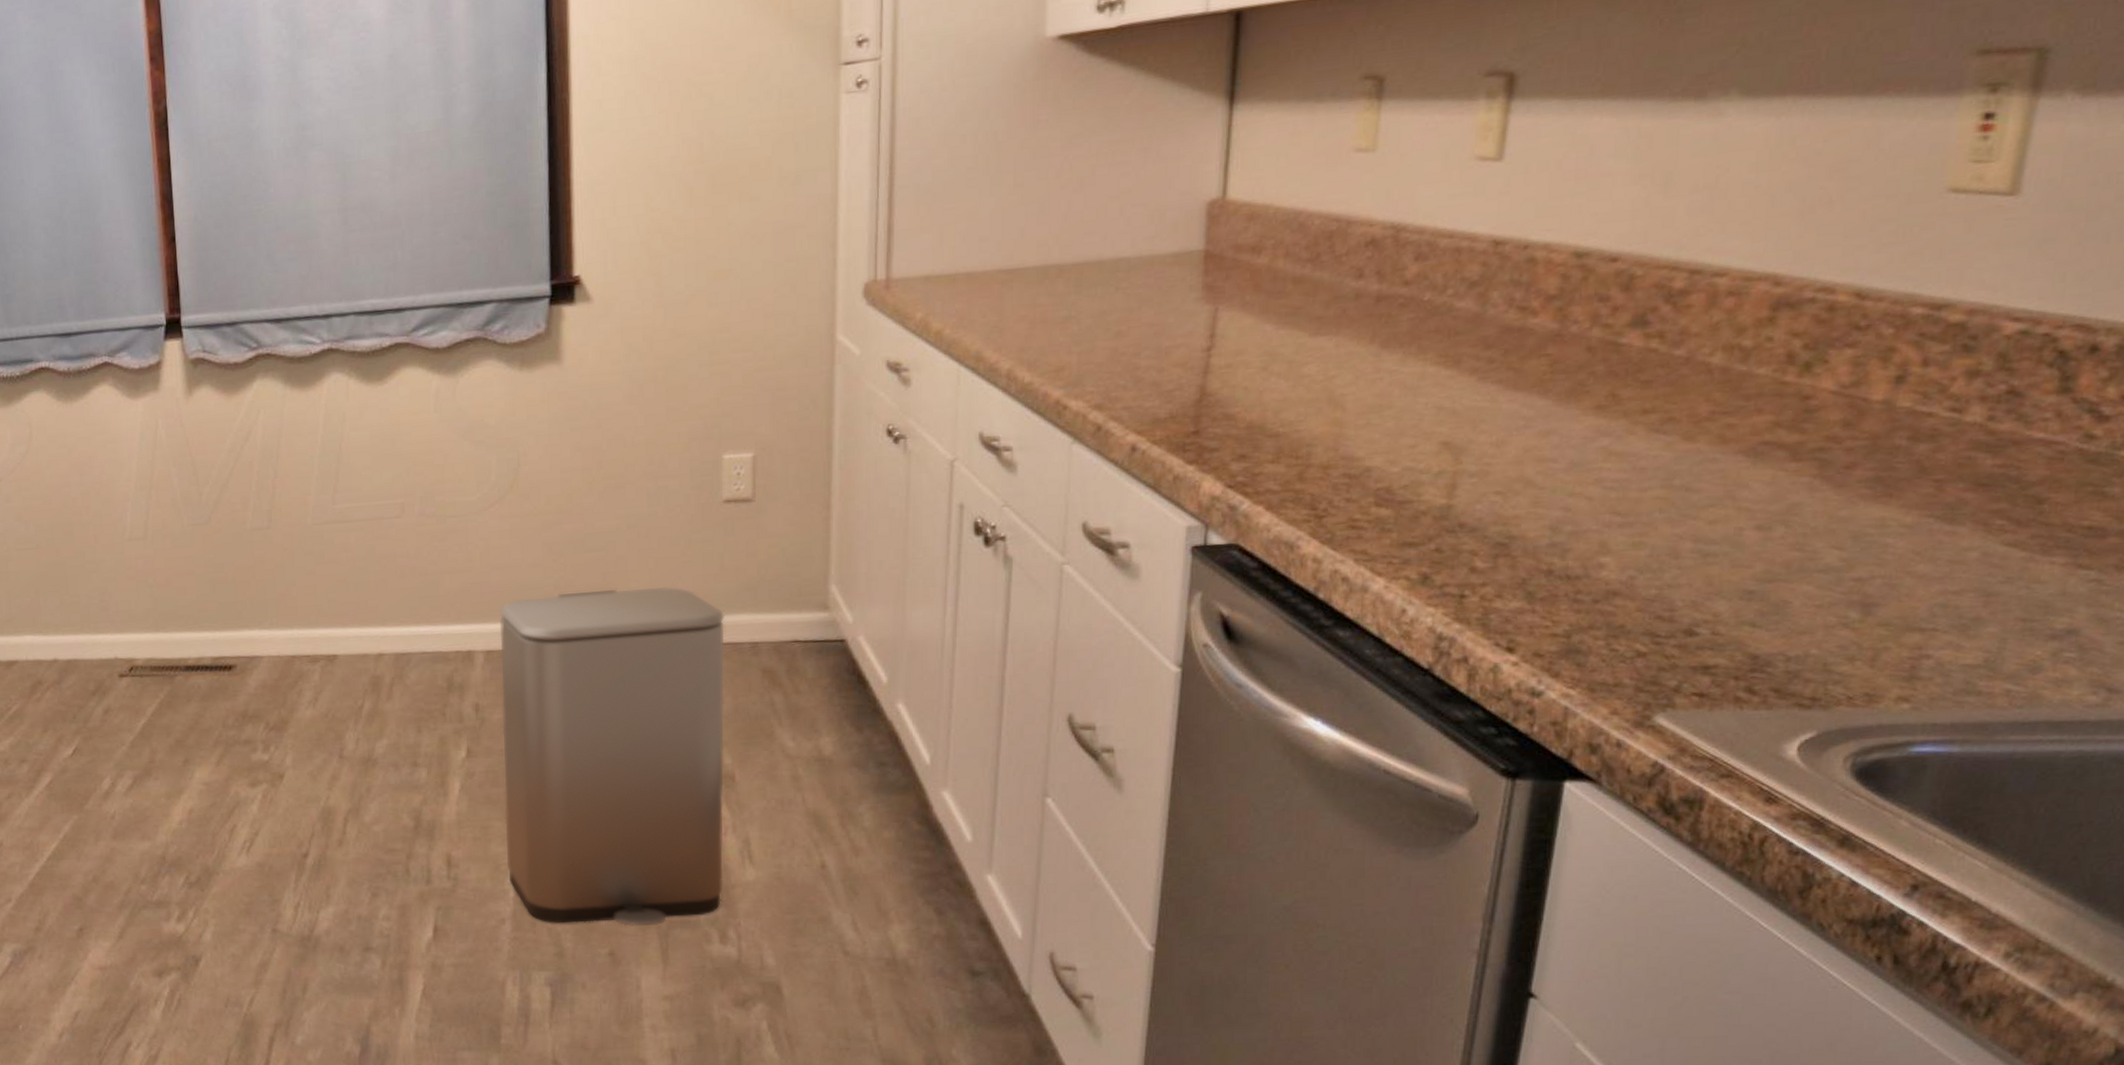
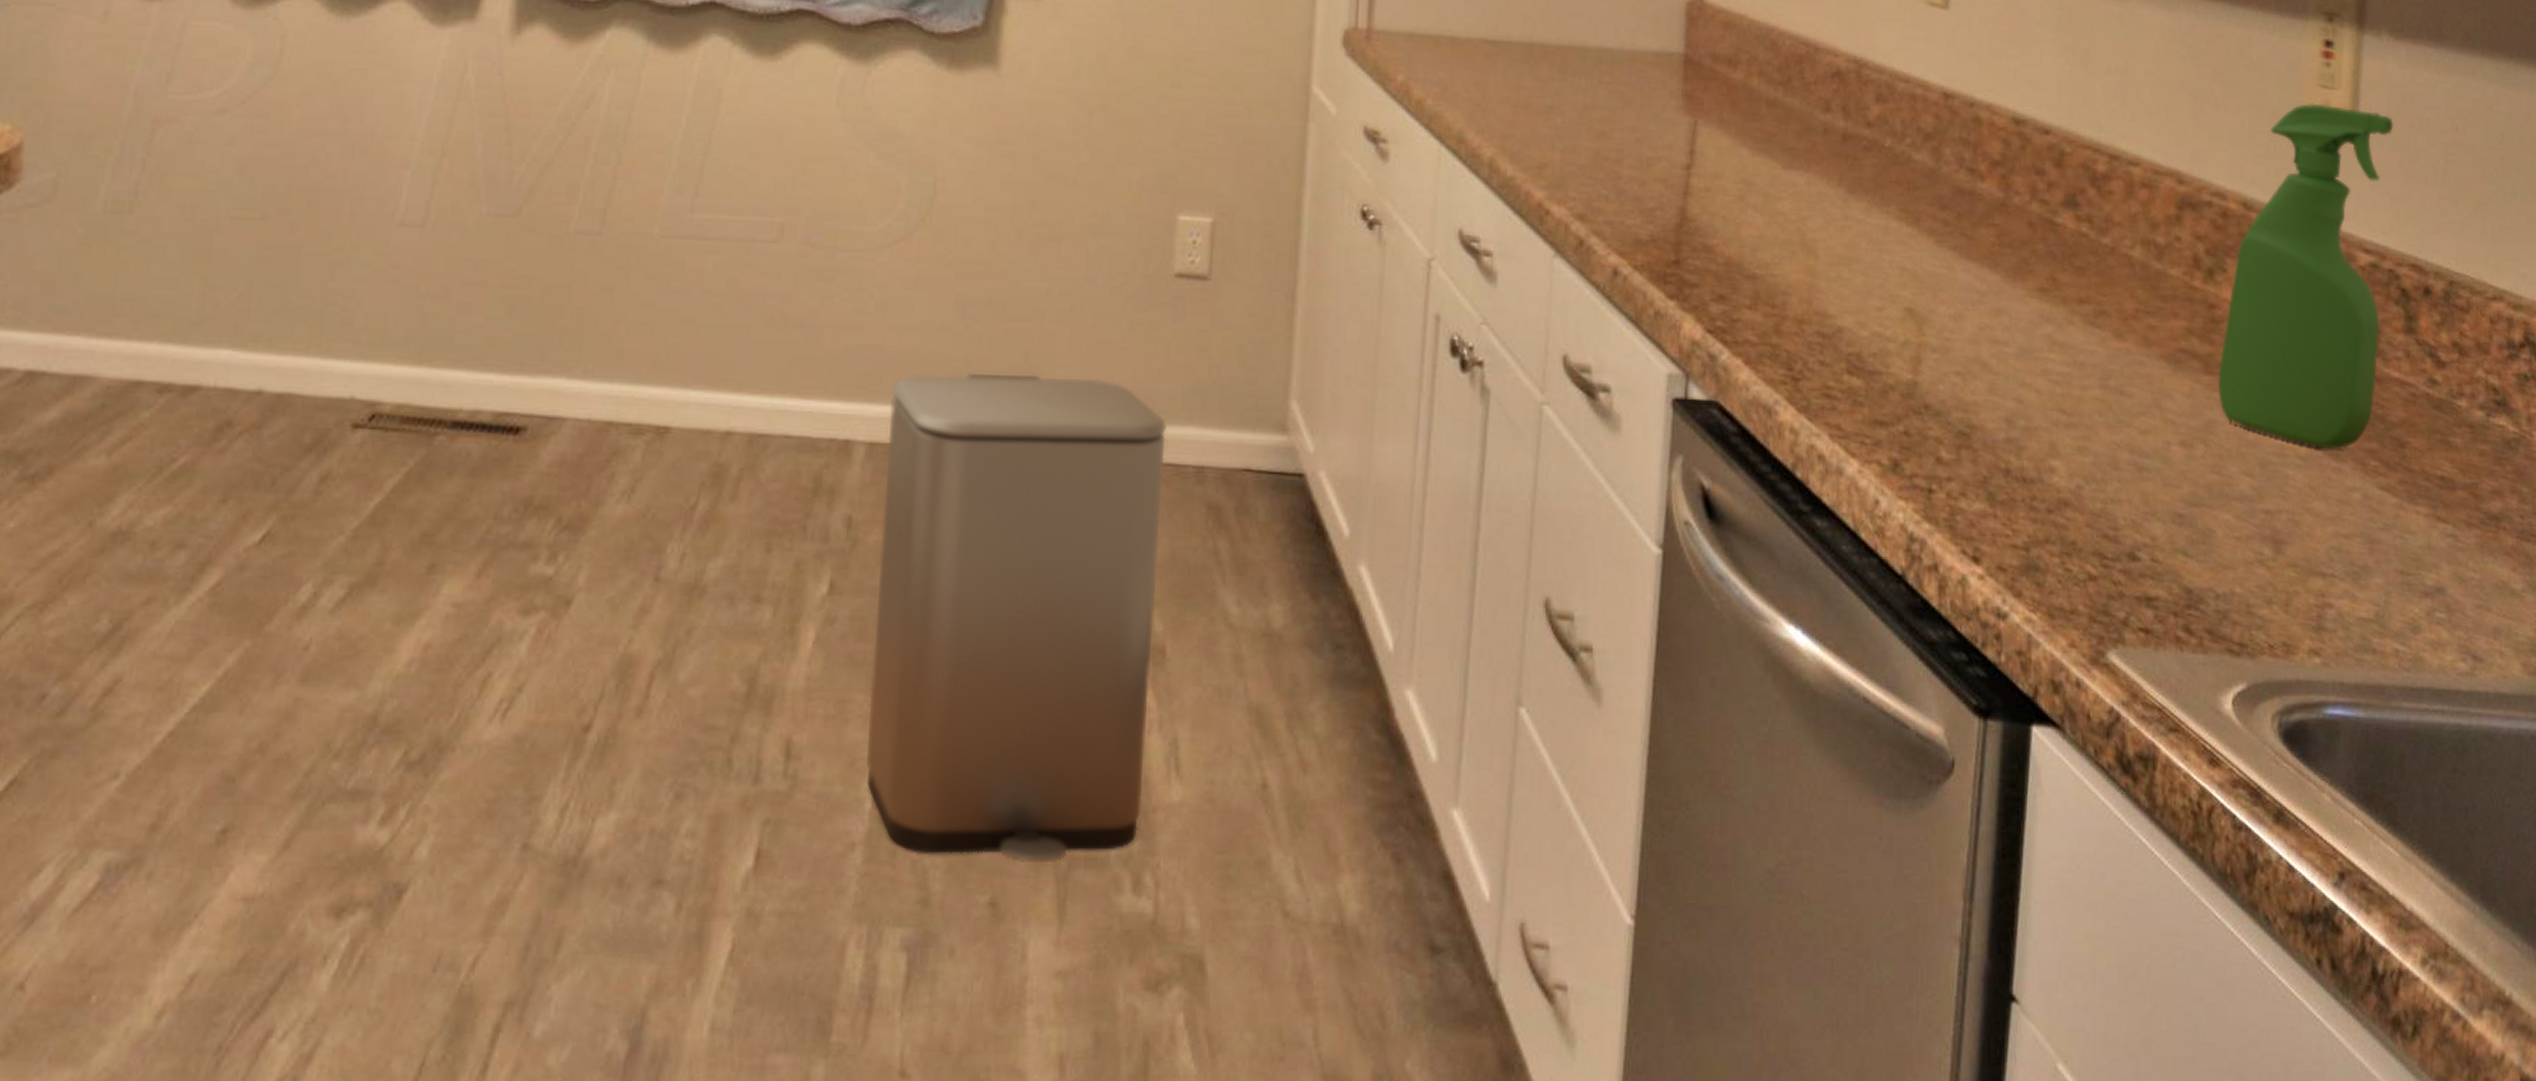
spray bottle: none [1806,177,2069,515] -> present [2217,103,2394,448]

